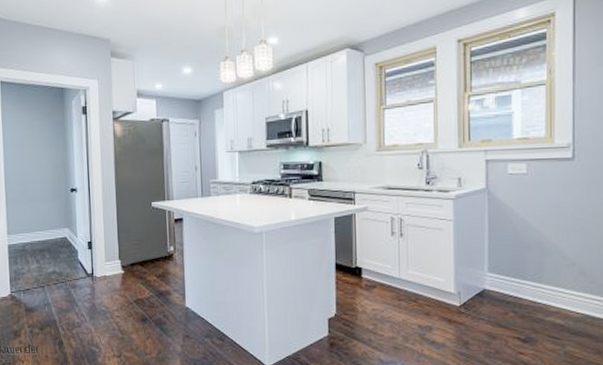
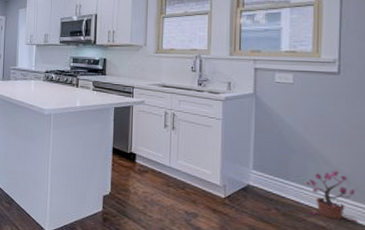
potted plant: none [543,264,595,316] -> present [306,170,358,222]

